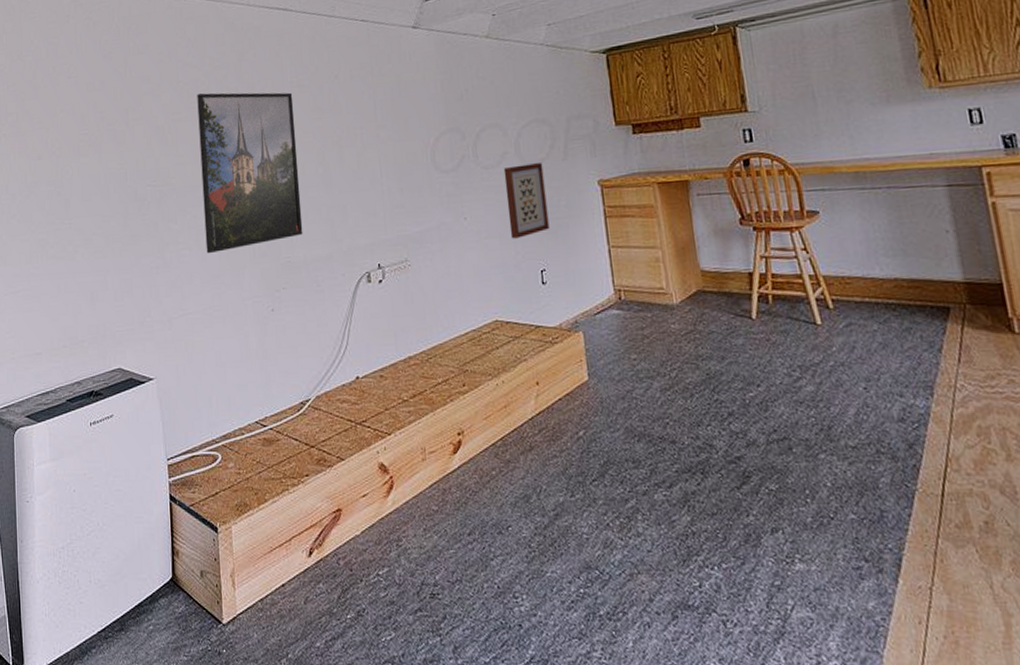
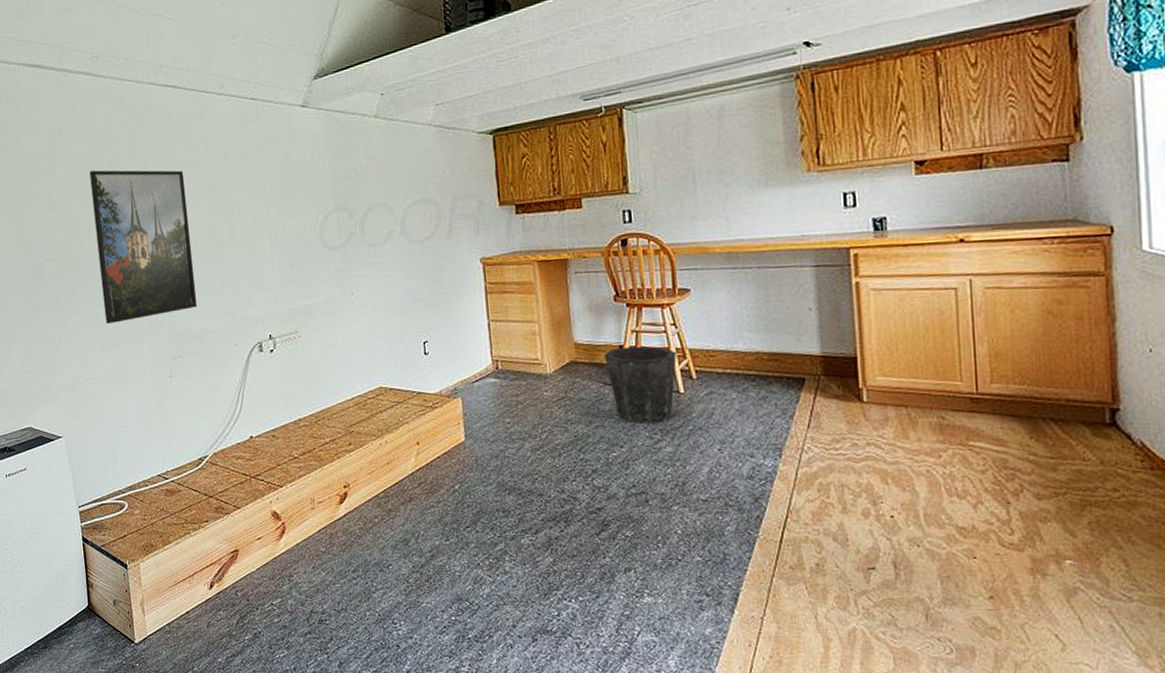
wall art: present [503,163,550,239] -> none [389,241,433,313]
waste bin: none [733,272,811,360] -> present [604,345,677,425]

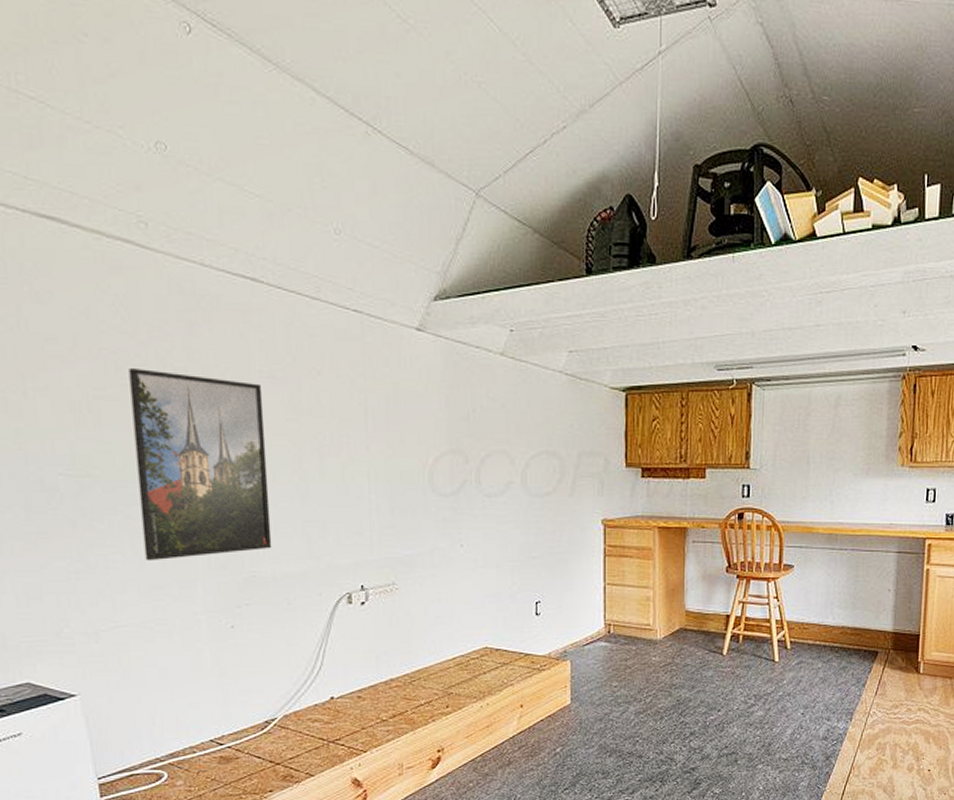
waste bin: present [604,345,677,425] -> none [712,616,775,690]

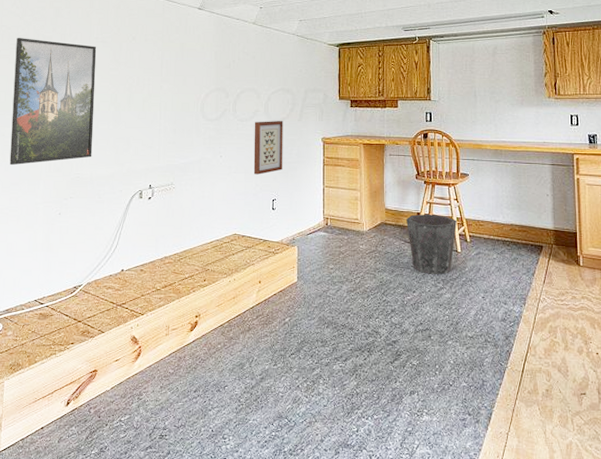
wall art: none [507,496,549,570] -> present [253,121,283,175]
waste bin: none [712,616,775,690] -> present [406,213,457,275]

